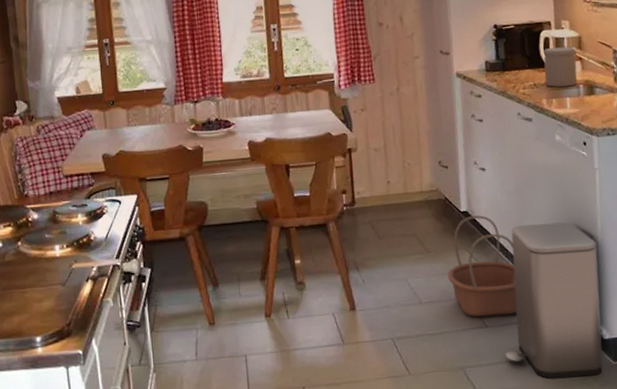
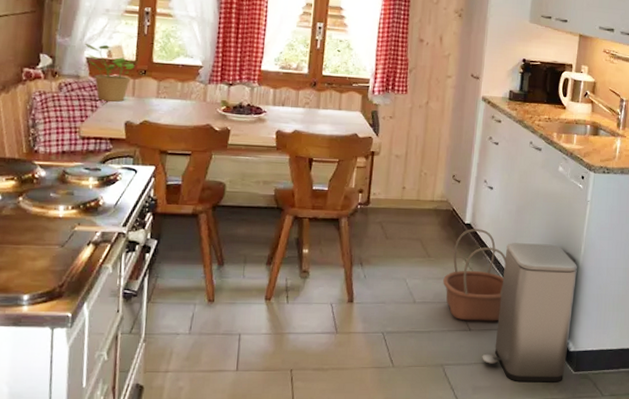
potted plant: none [54,82,103,138] -> present [85,44,135,103]
jar: present [543,47,578,88] -> none [558,88,589,126]

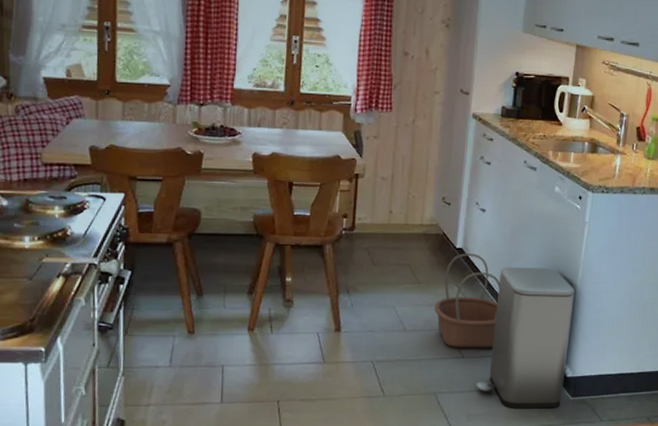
potted plant: present [85,44,135,103] -> none [41,63,96,126]

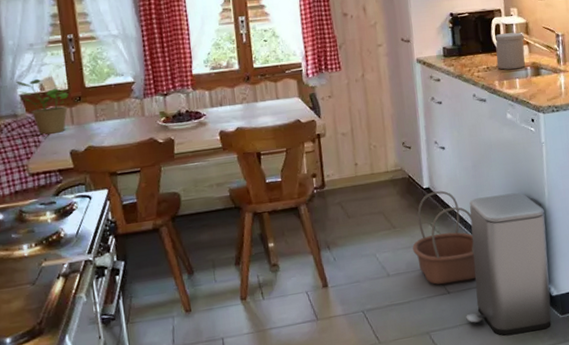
potted plant: none [41,63,96,126] -> present [16,79,69,136]
jar: none [554,103,587,143] -> present [494,32,526,70]

